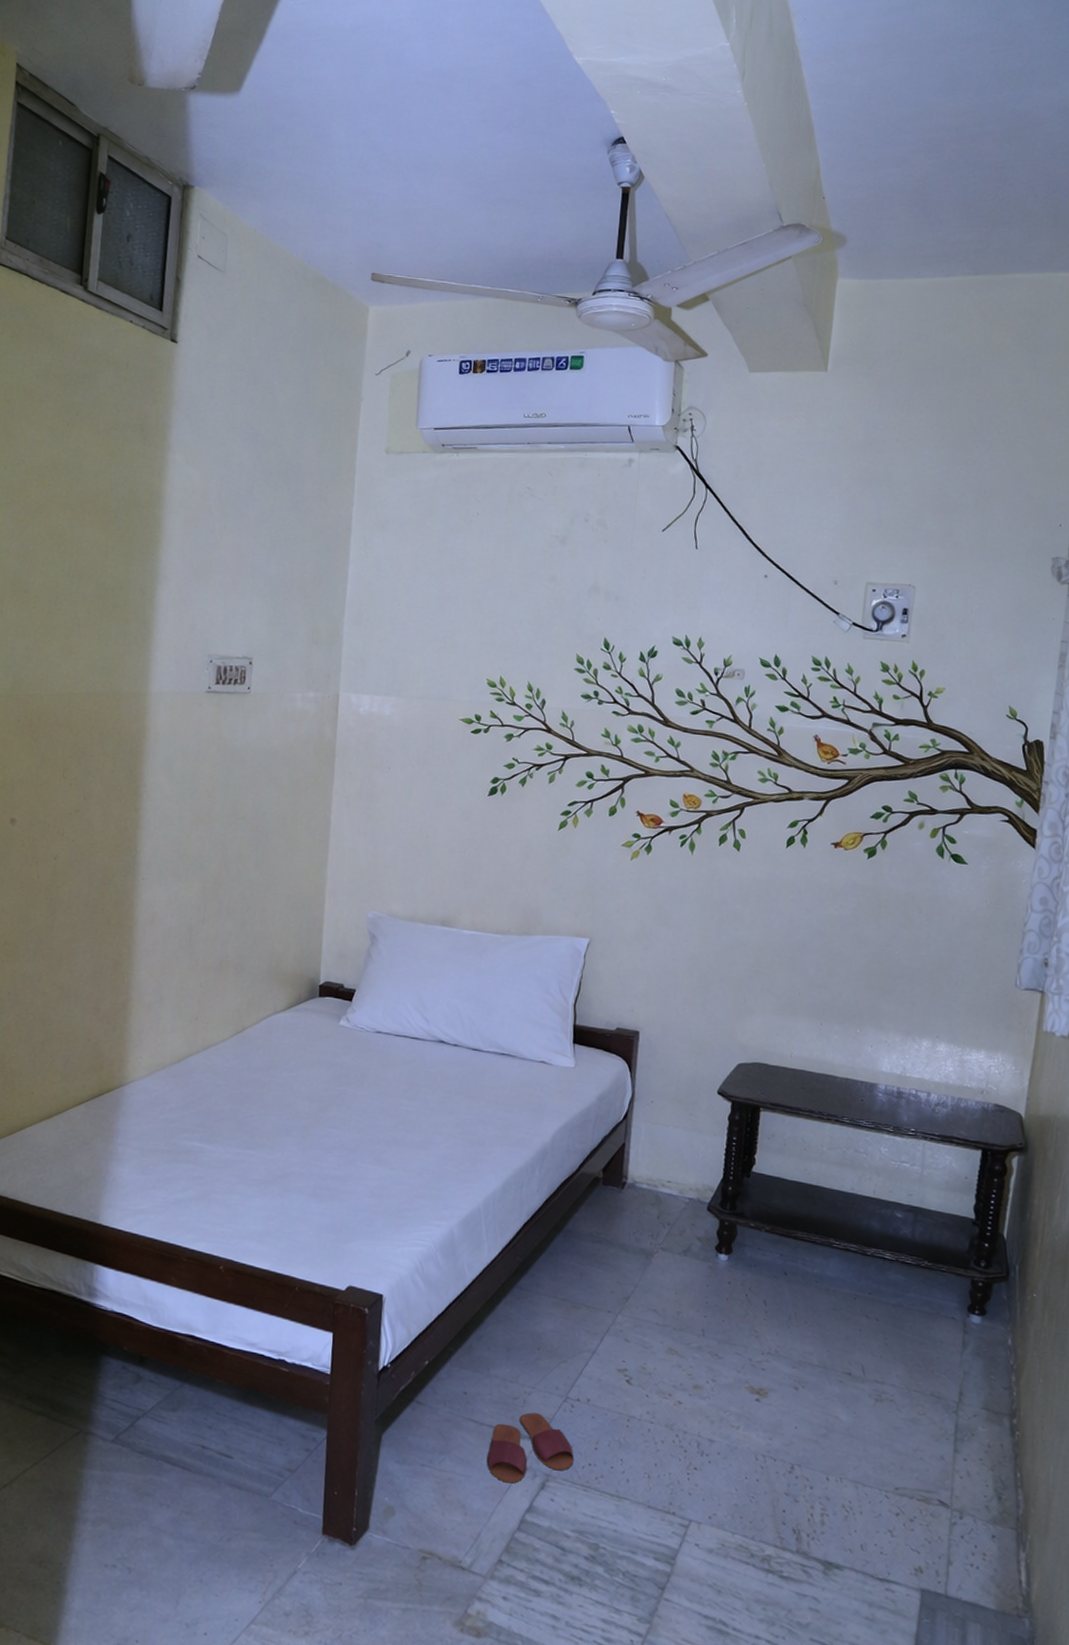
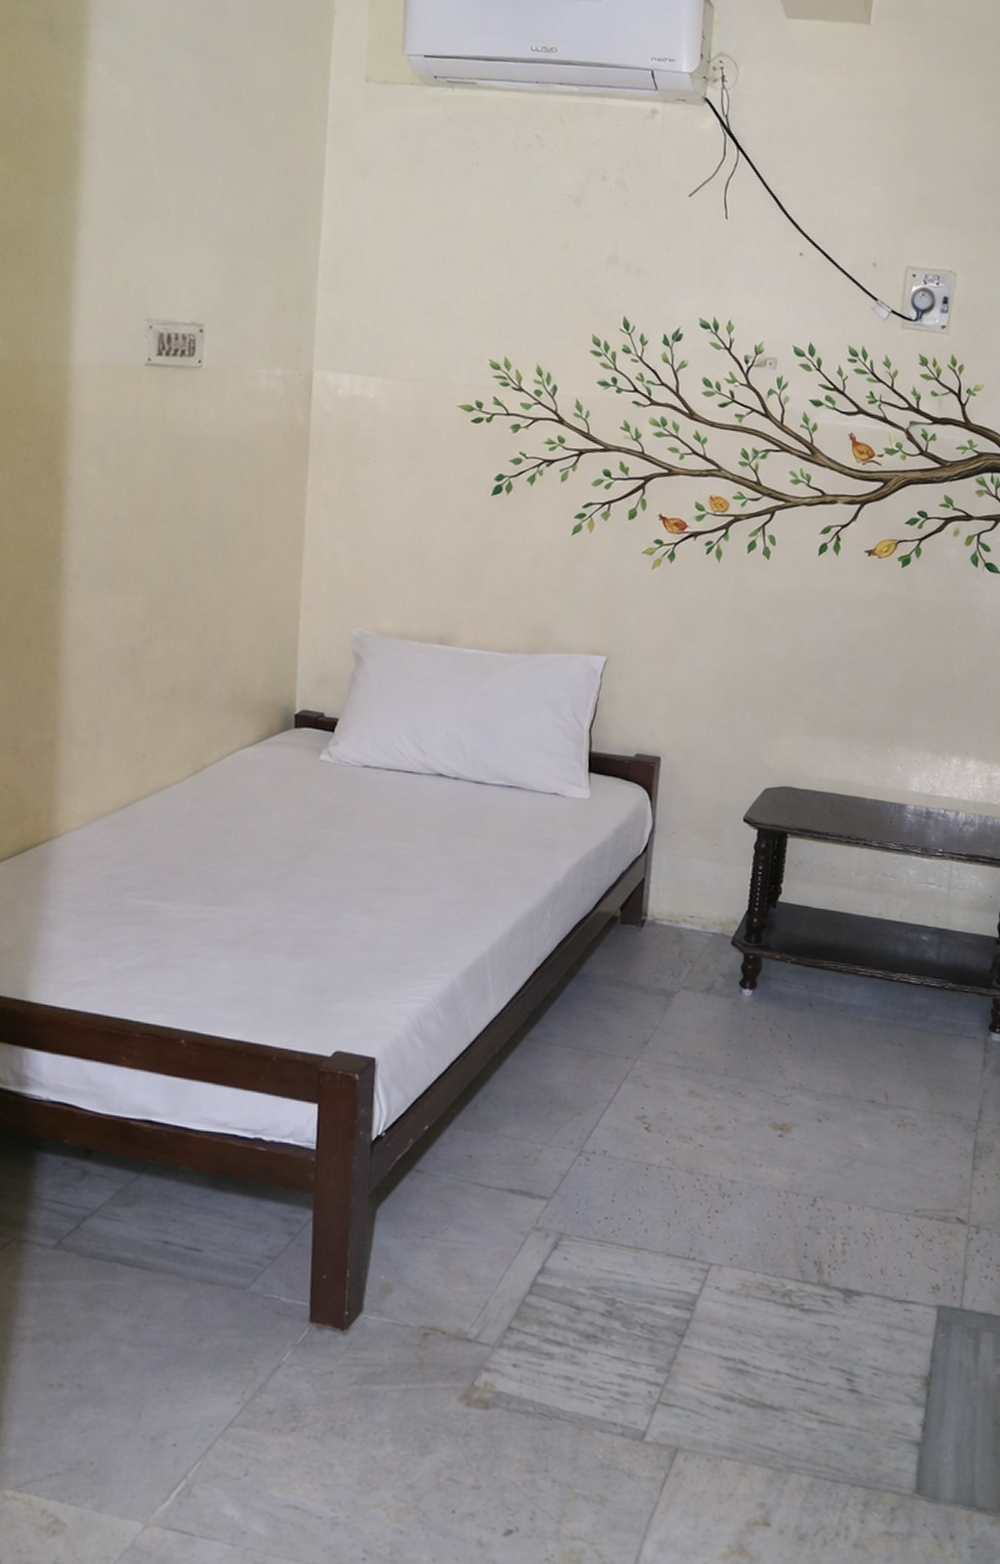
slippers: present [486,1412,574,1484] -> none [494,1170,589,1246]

